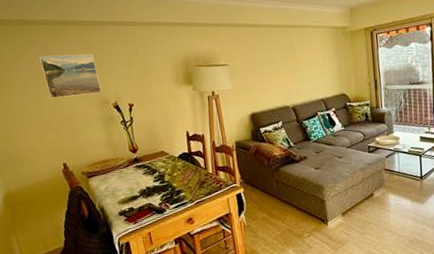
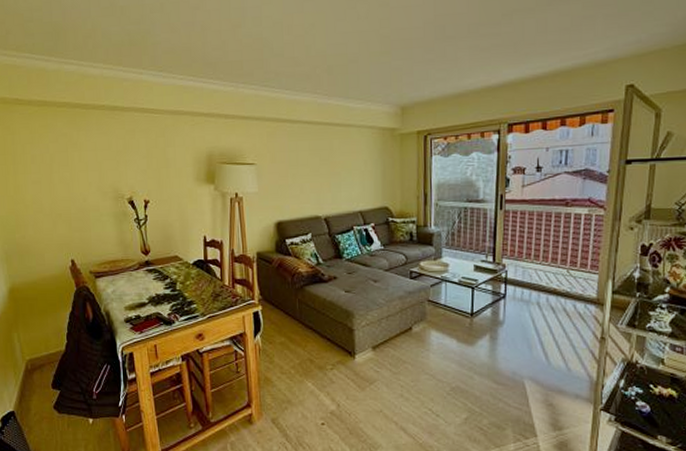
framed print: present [39,53,102,99] -> none [56,140,117,188]

